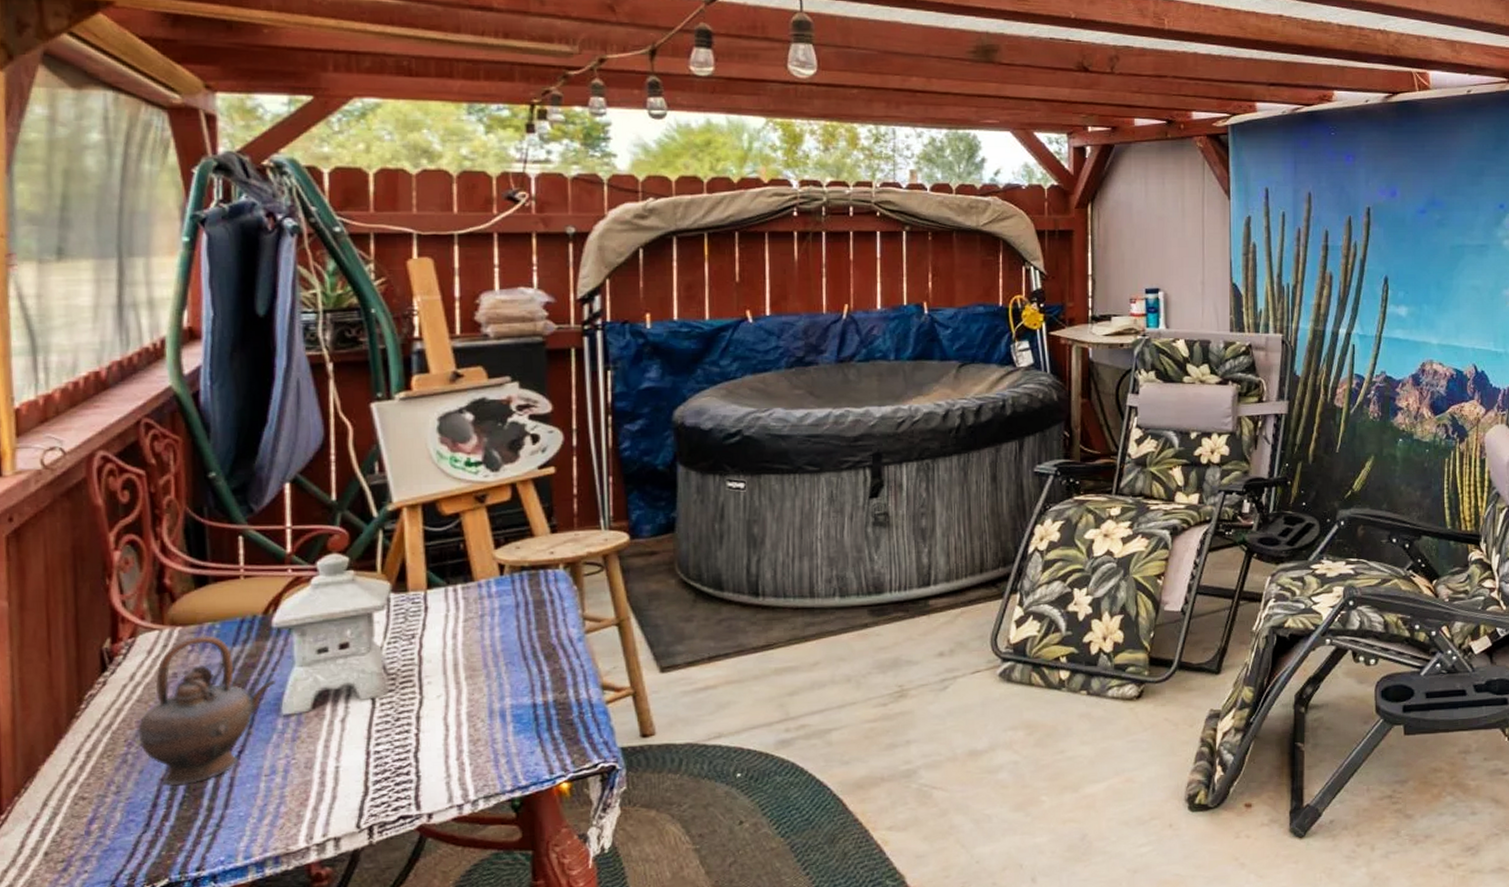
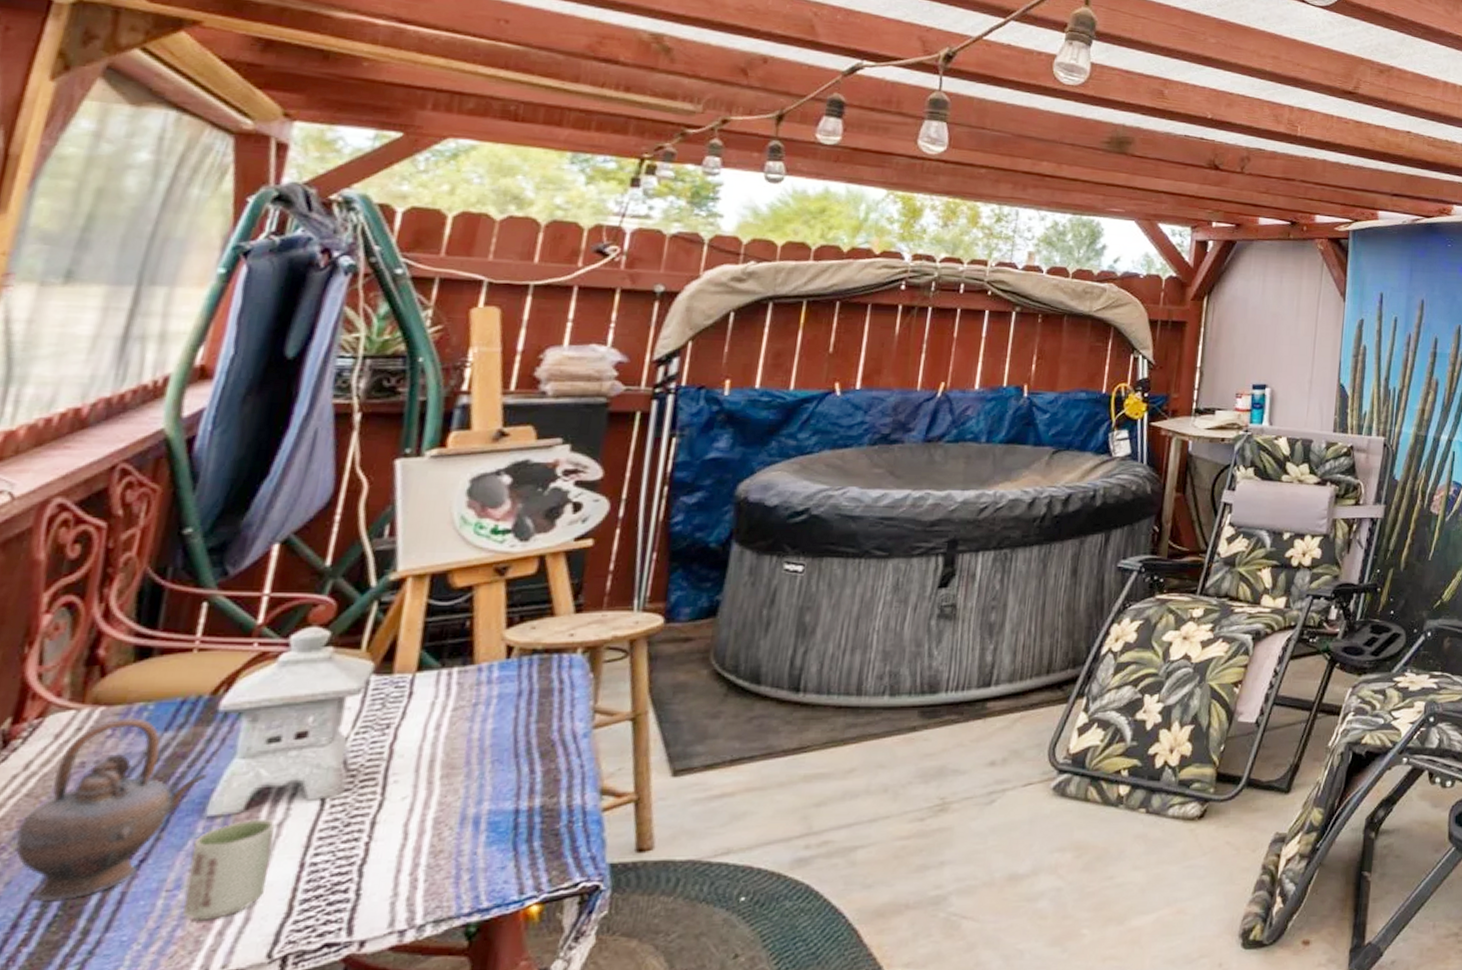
cup: none [277,717,343,800] -> present [182,820,275,922]

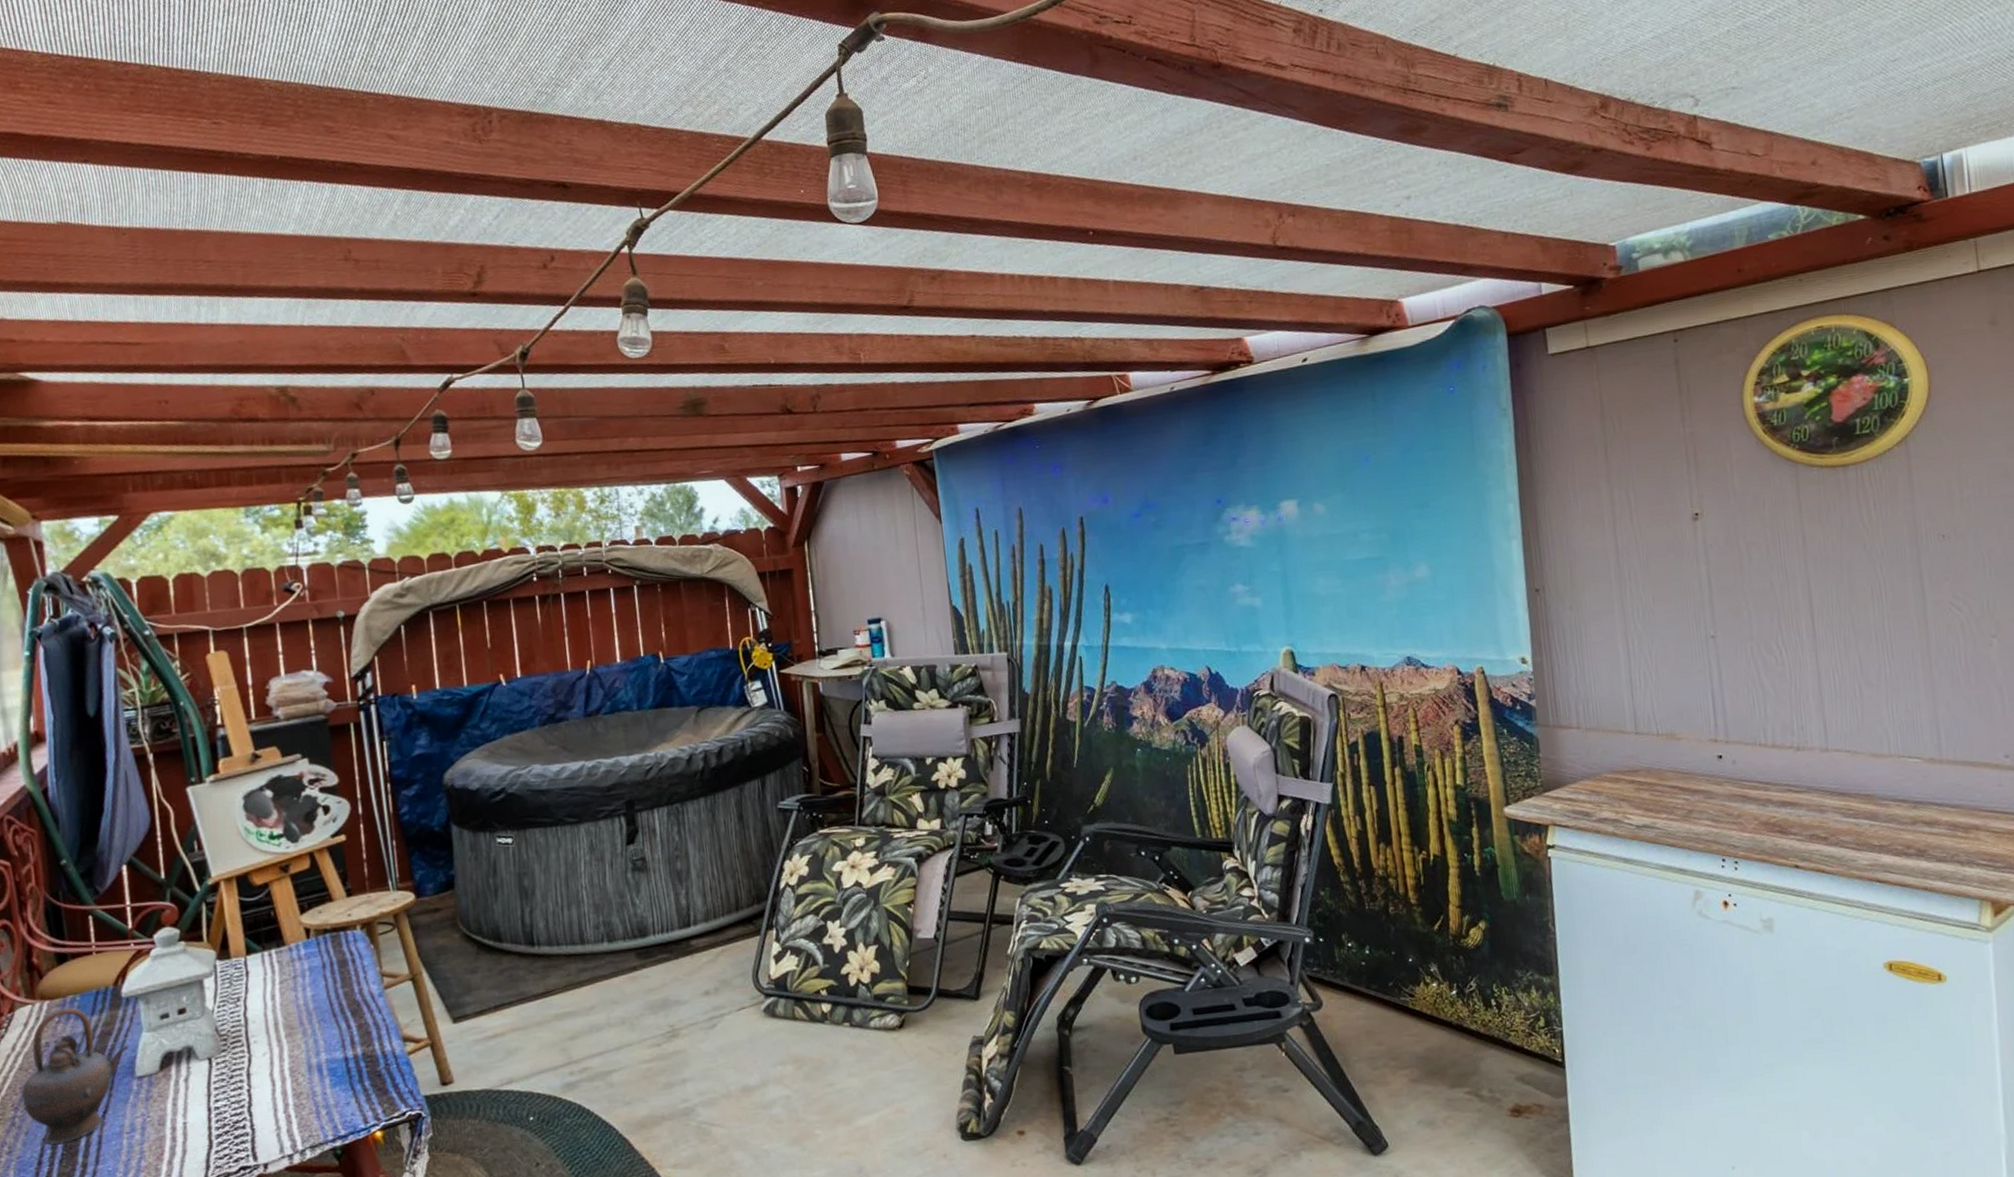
cup: present [182,820,275,922] -> none [134,1077,190,1155]

